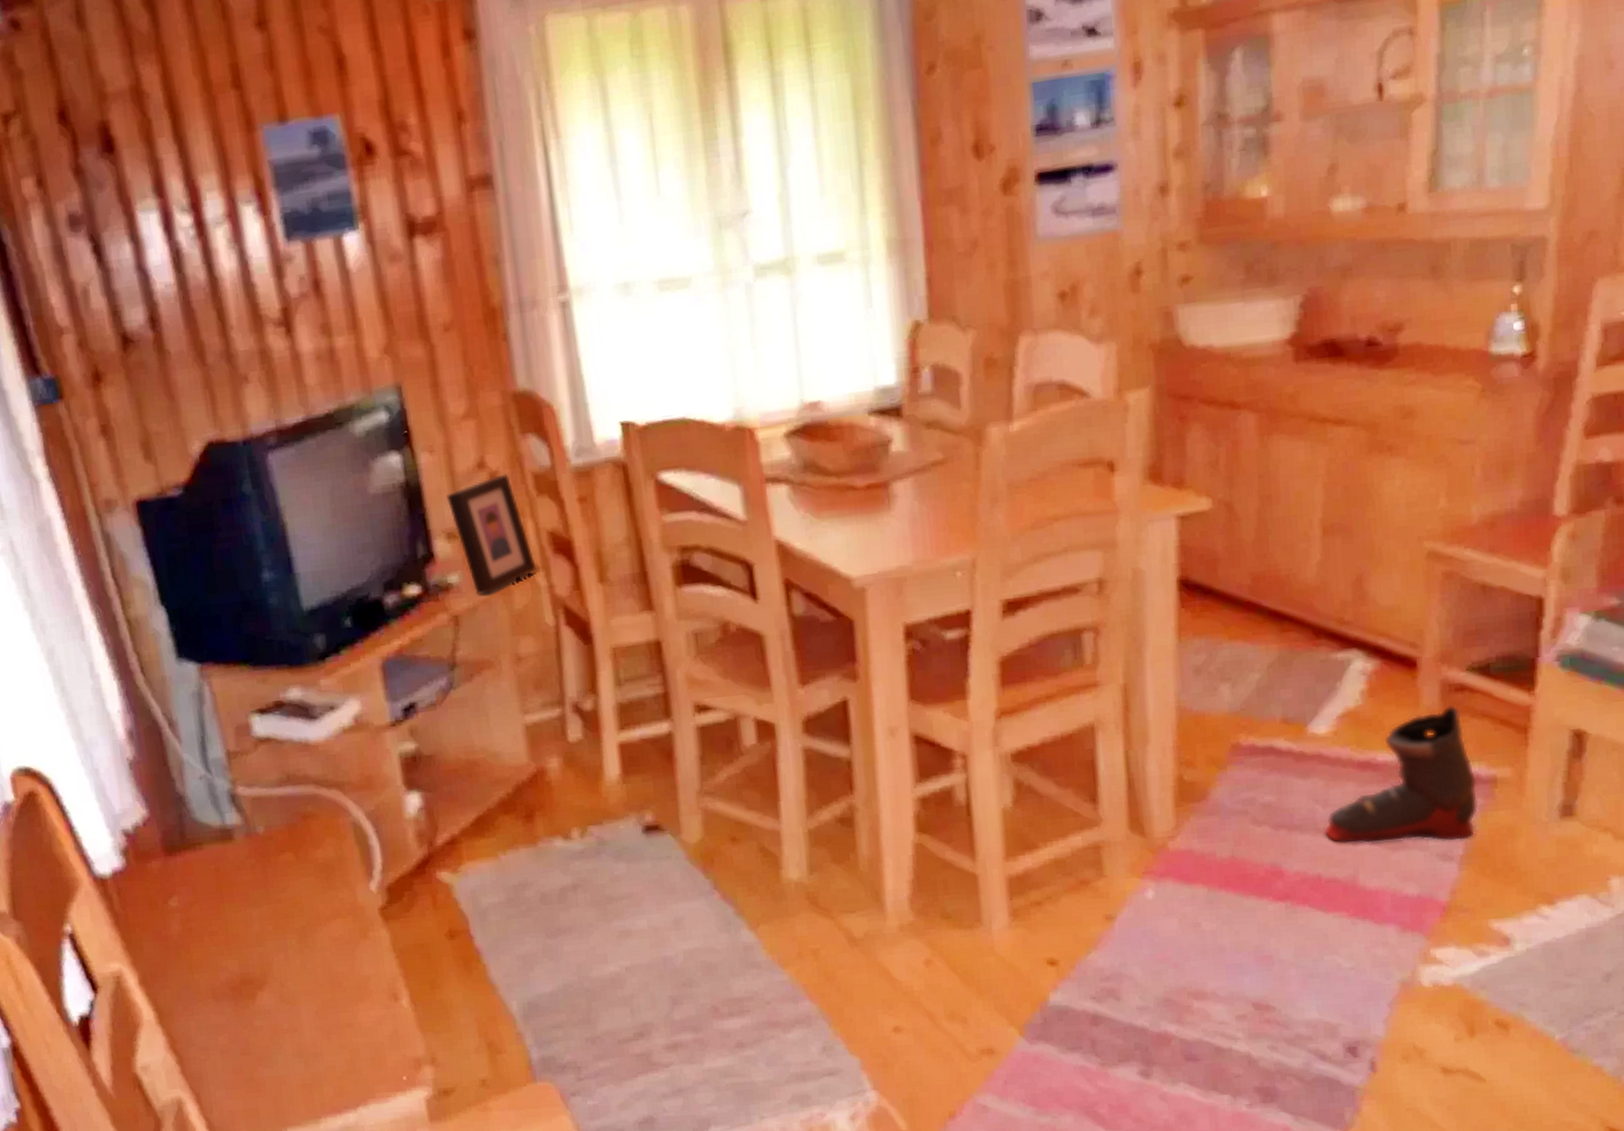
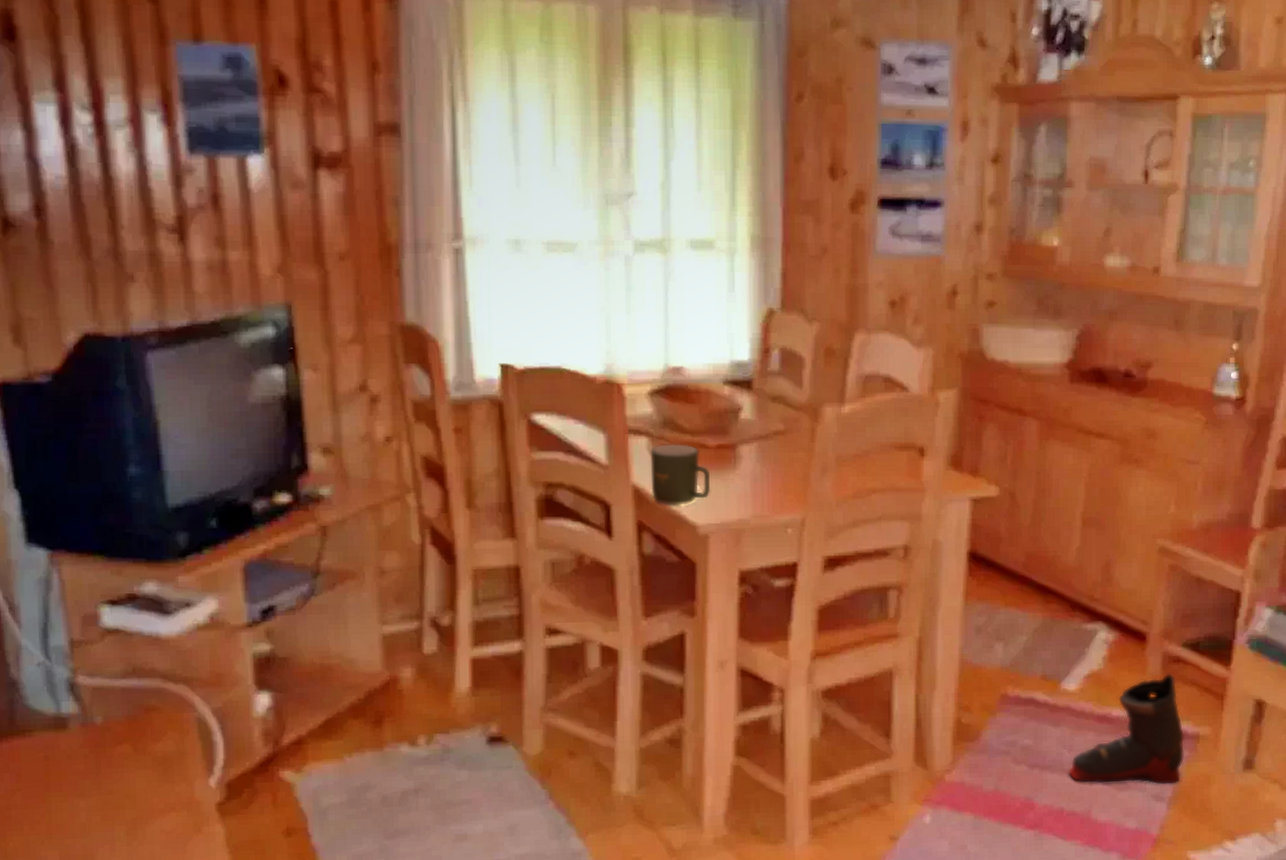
picture frame: present [447,474,537,595] -> none [326,399,408,509]
mug: none [791,487,864,560] -> present [650,443,711,506]

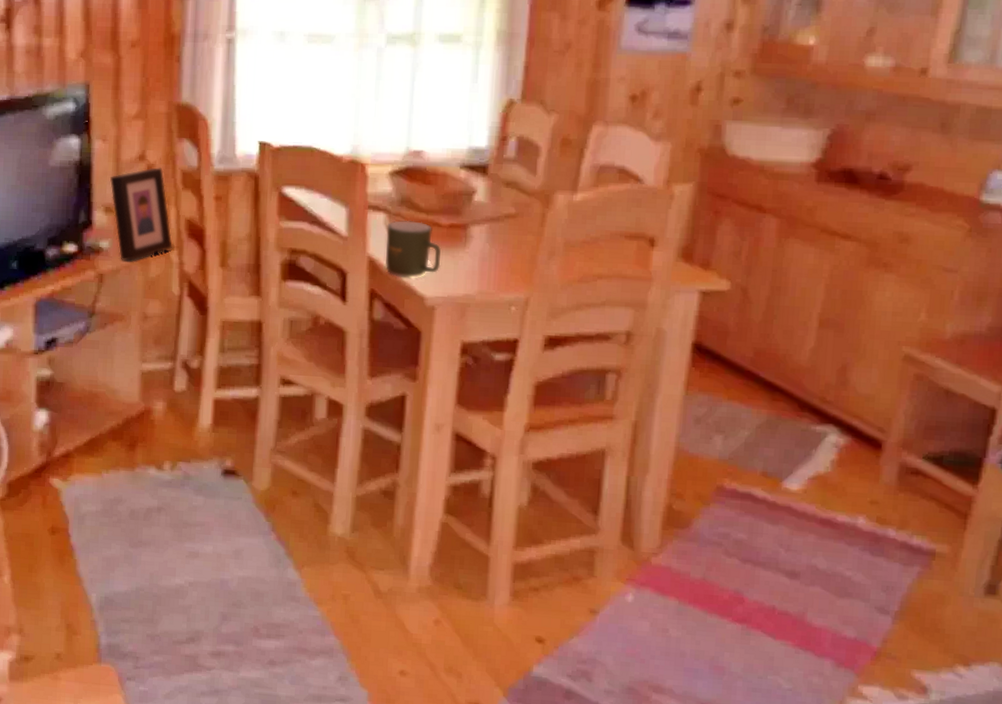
picture frame: none [326,399,408,509] -> present [110,167,172,261]
ski boot: present [1068,672,1185,785] -> none [783,484,919,599]

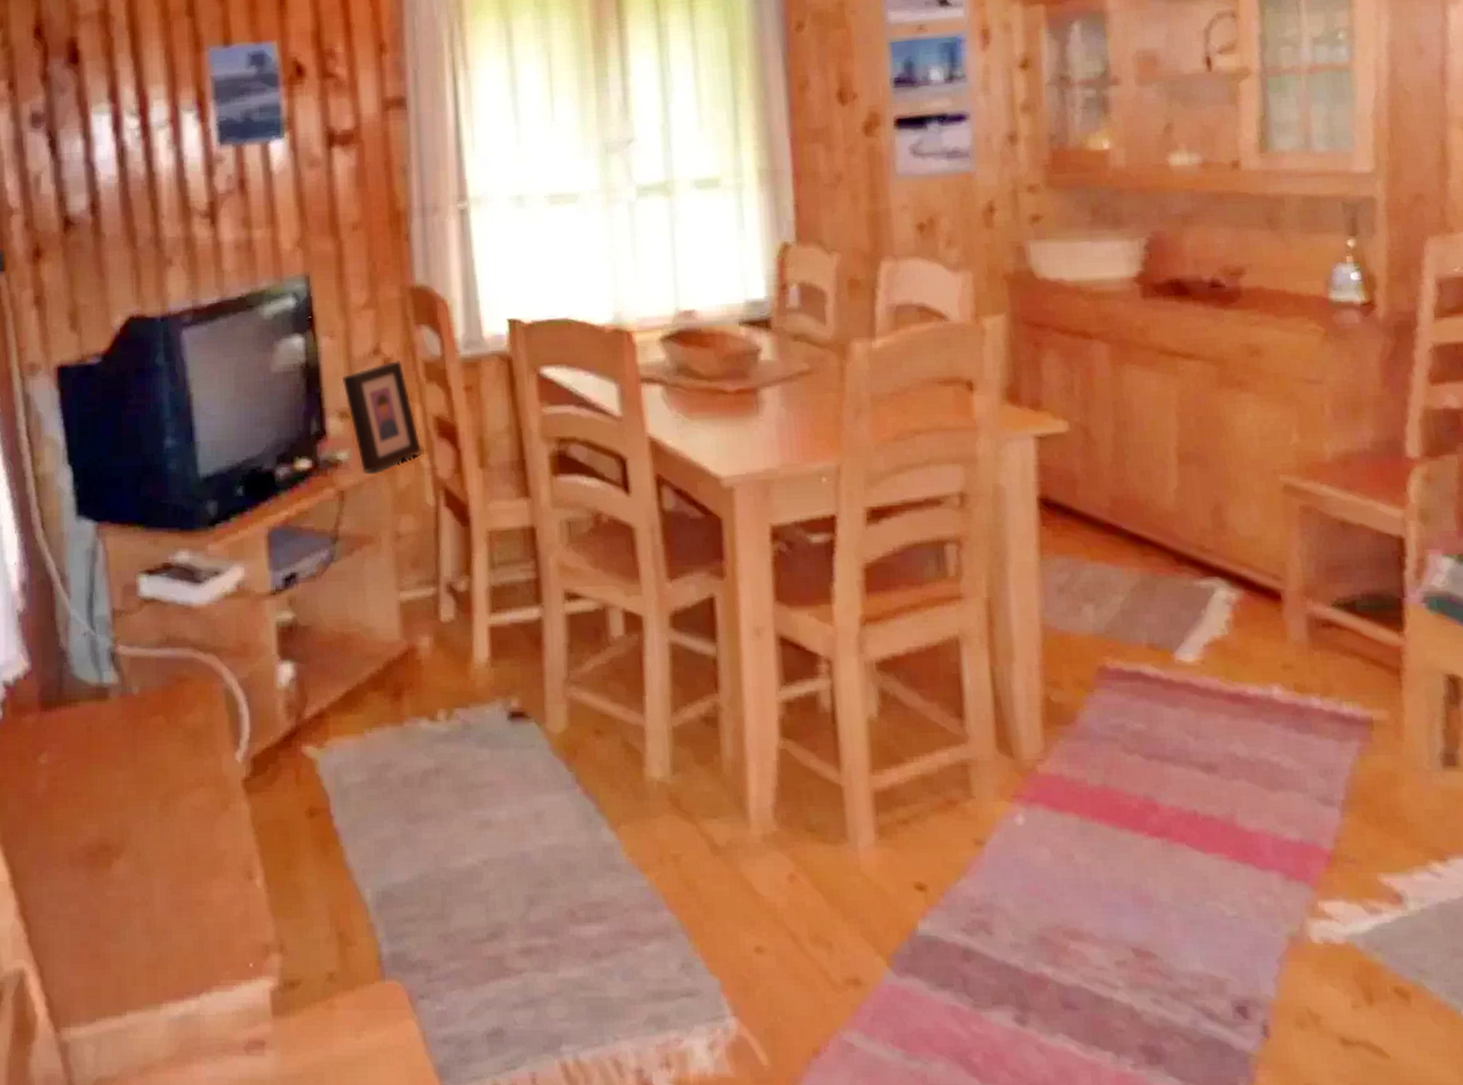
mug: present [384,220,441,278] -> none [665,390,734,458]

